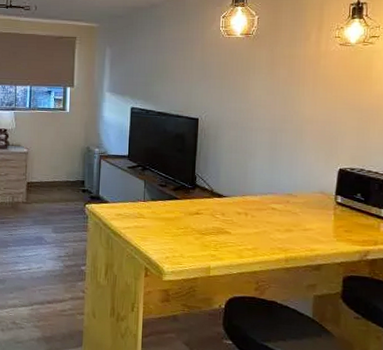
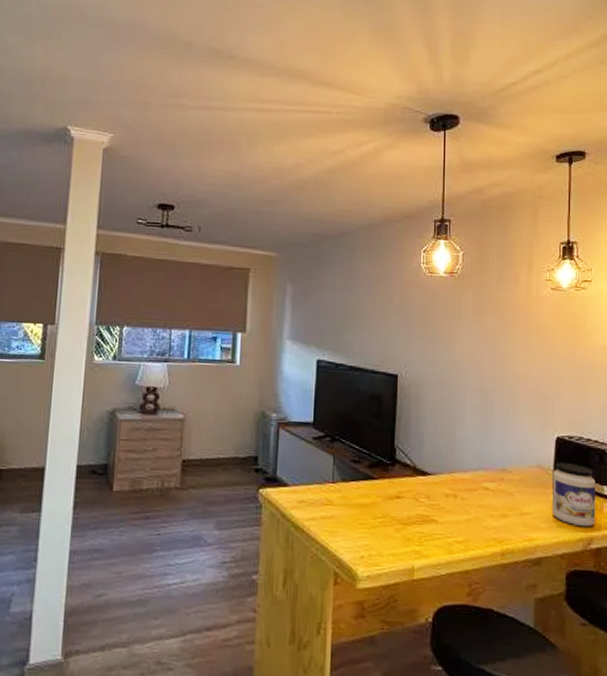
jar: none [332,189,374,242] -> present [551,461,596,527]

